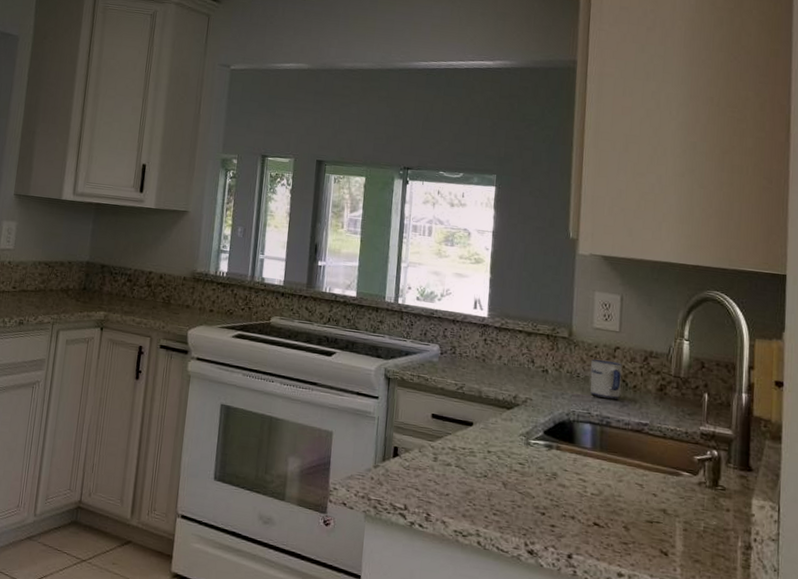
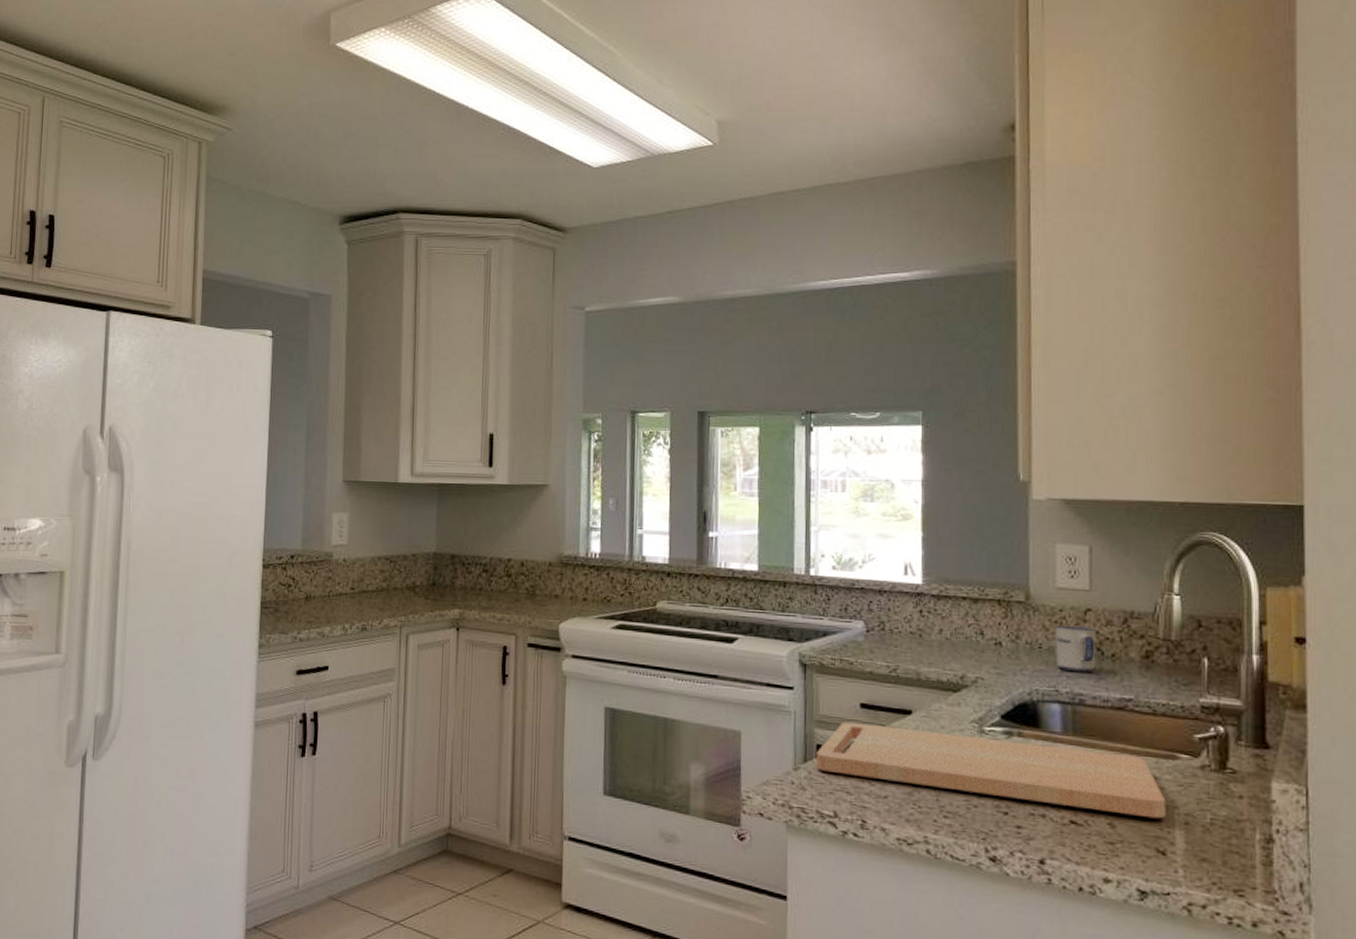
cutting board: none [392,429,670,525] -> present [815,722,1166,819]

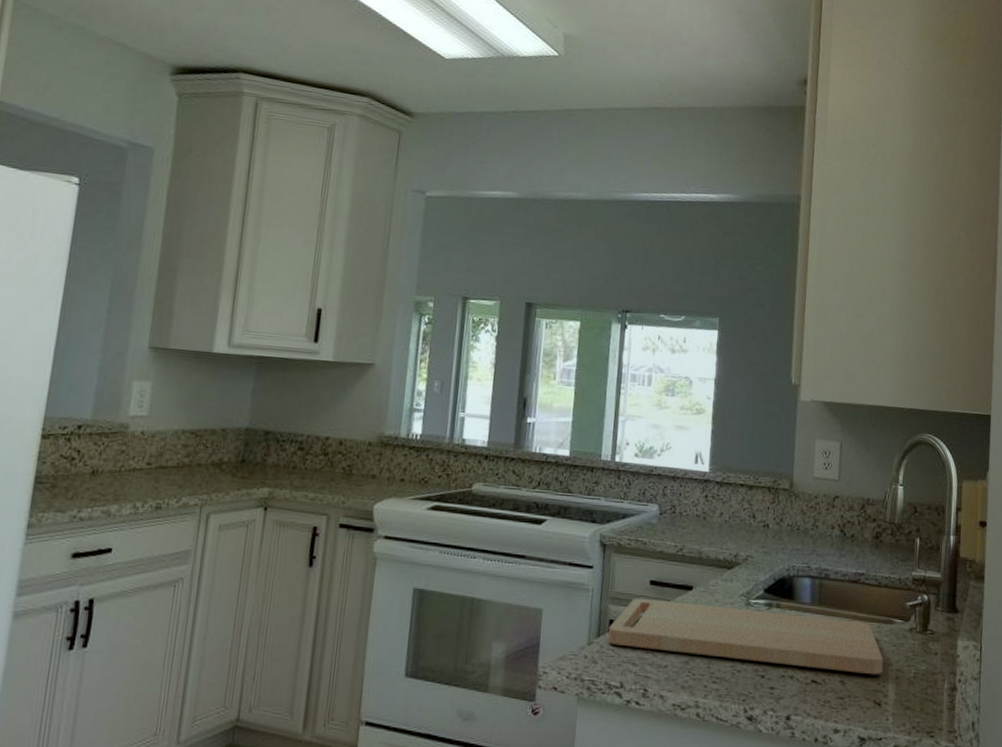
mug: present [1056,625,1095,673] -> none [810,510,841,551]

